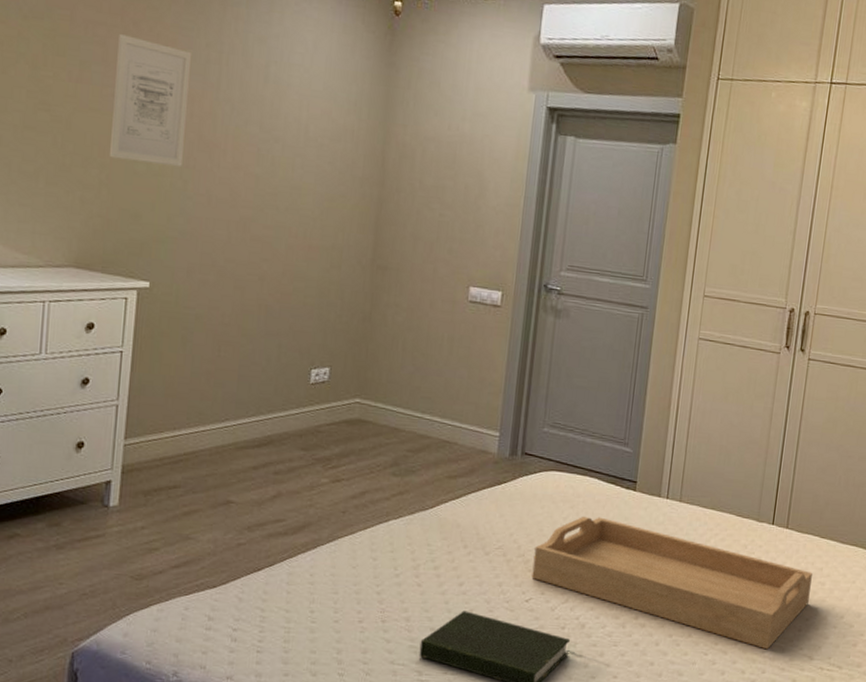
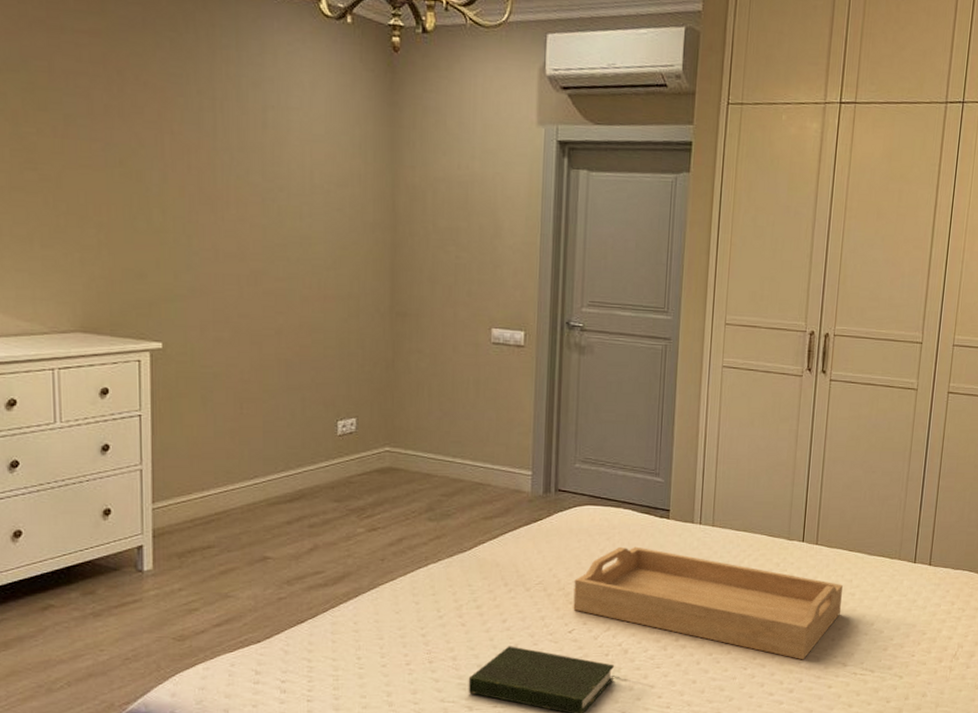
wall art: present [109,34,192,168] -> none [102,84,185,223]

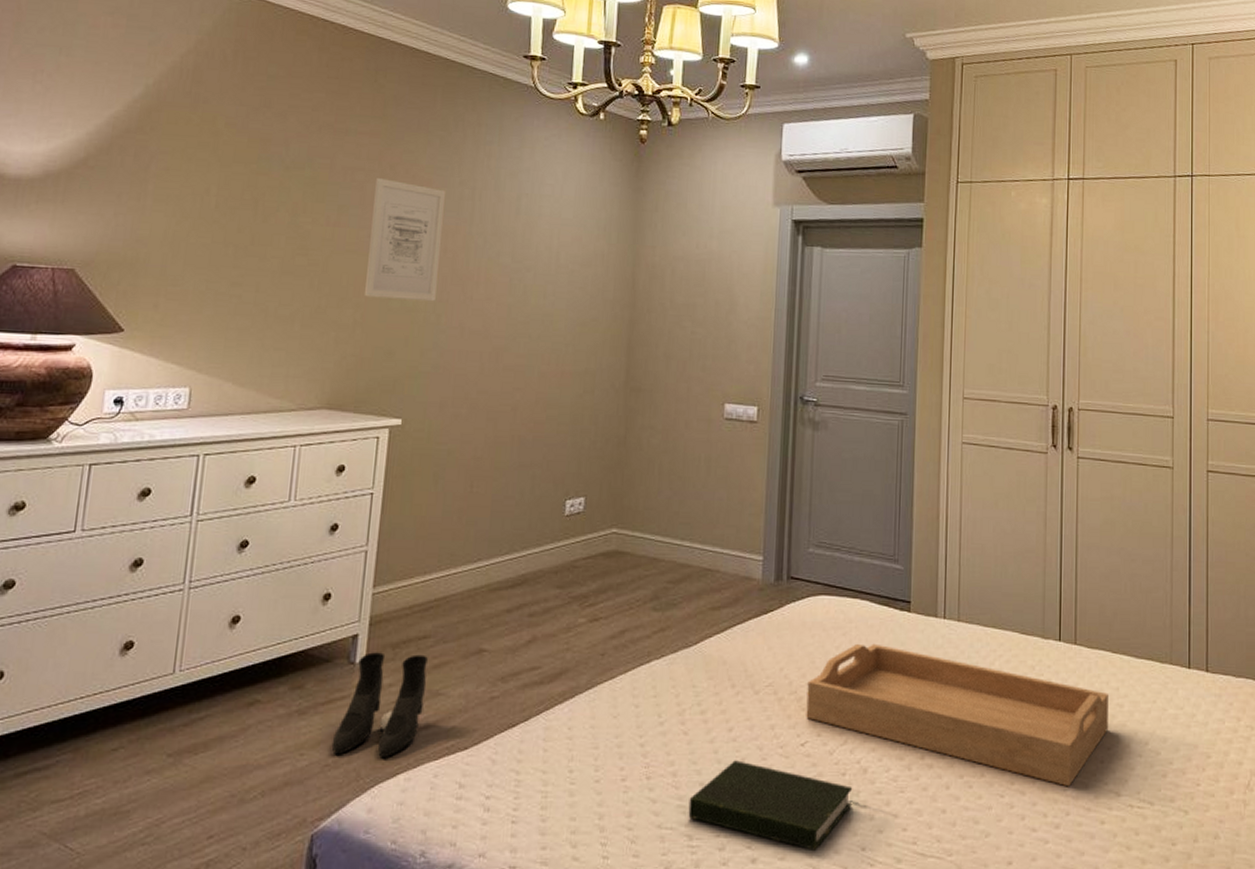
wall art: none [102,84,185,223] -> present [364,178,447,302]
boots: none [129,561,214,652] -> present [331,652,428,759]

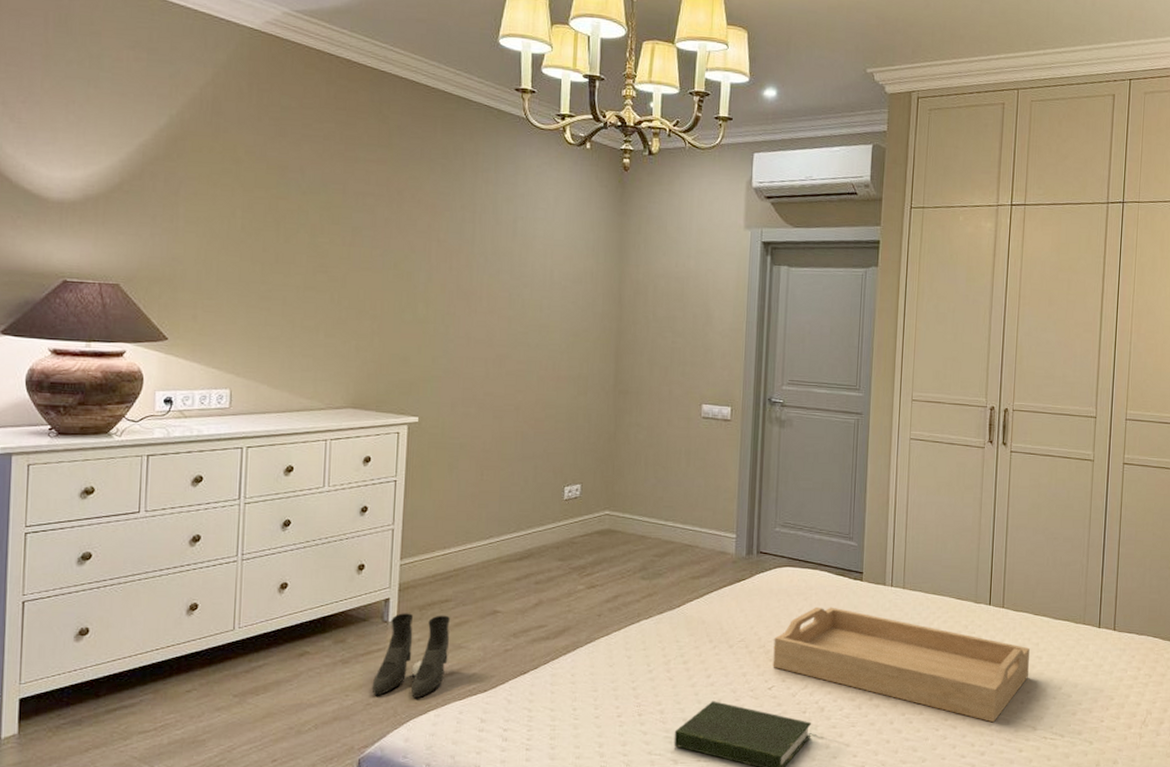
wall art: present [364,178,447,302] -> none [379,202,449,315]

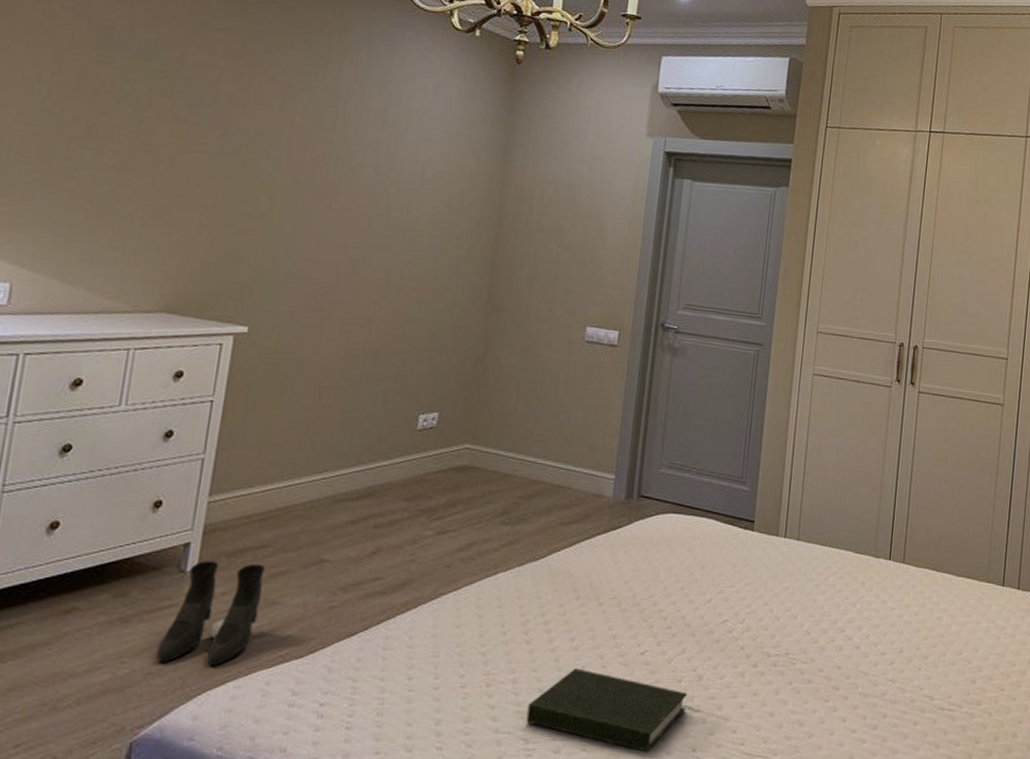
serving tray: present [773,606,1030,723] -> none [647,559,930,692]

